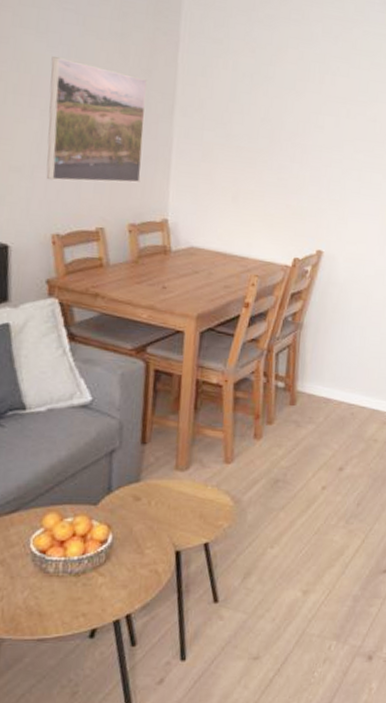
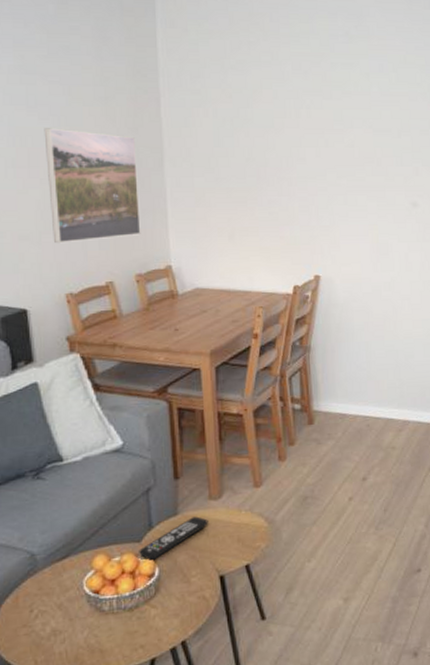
remote control: none [94,486,172,525] -> present [139,516,208,560]

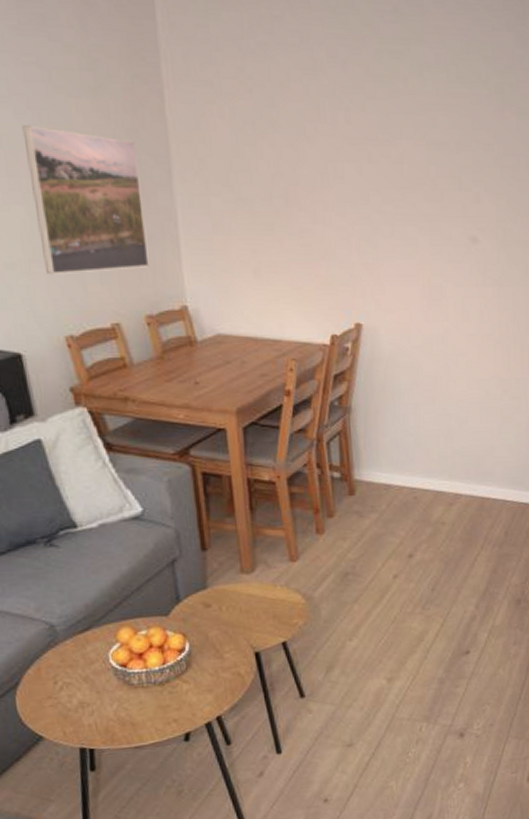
remote control: present [139,516,208,560] -> none [166,590,241,635]

